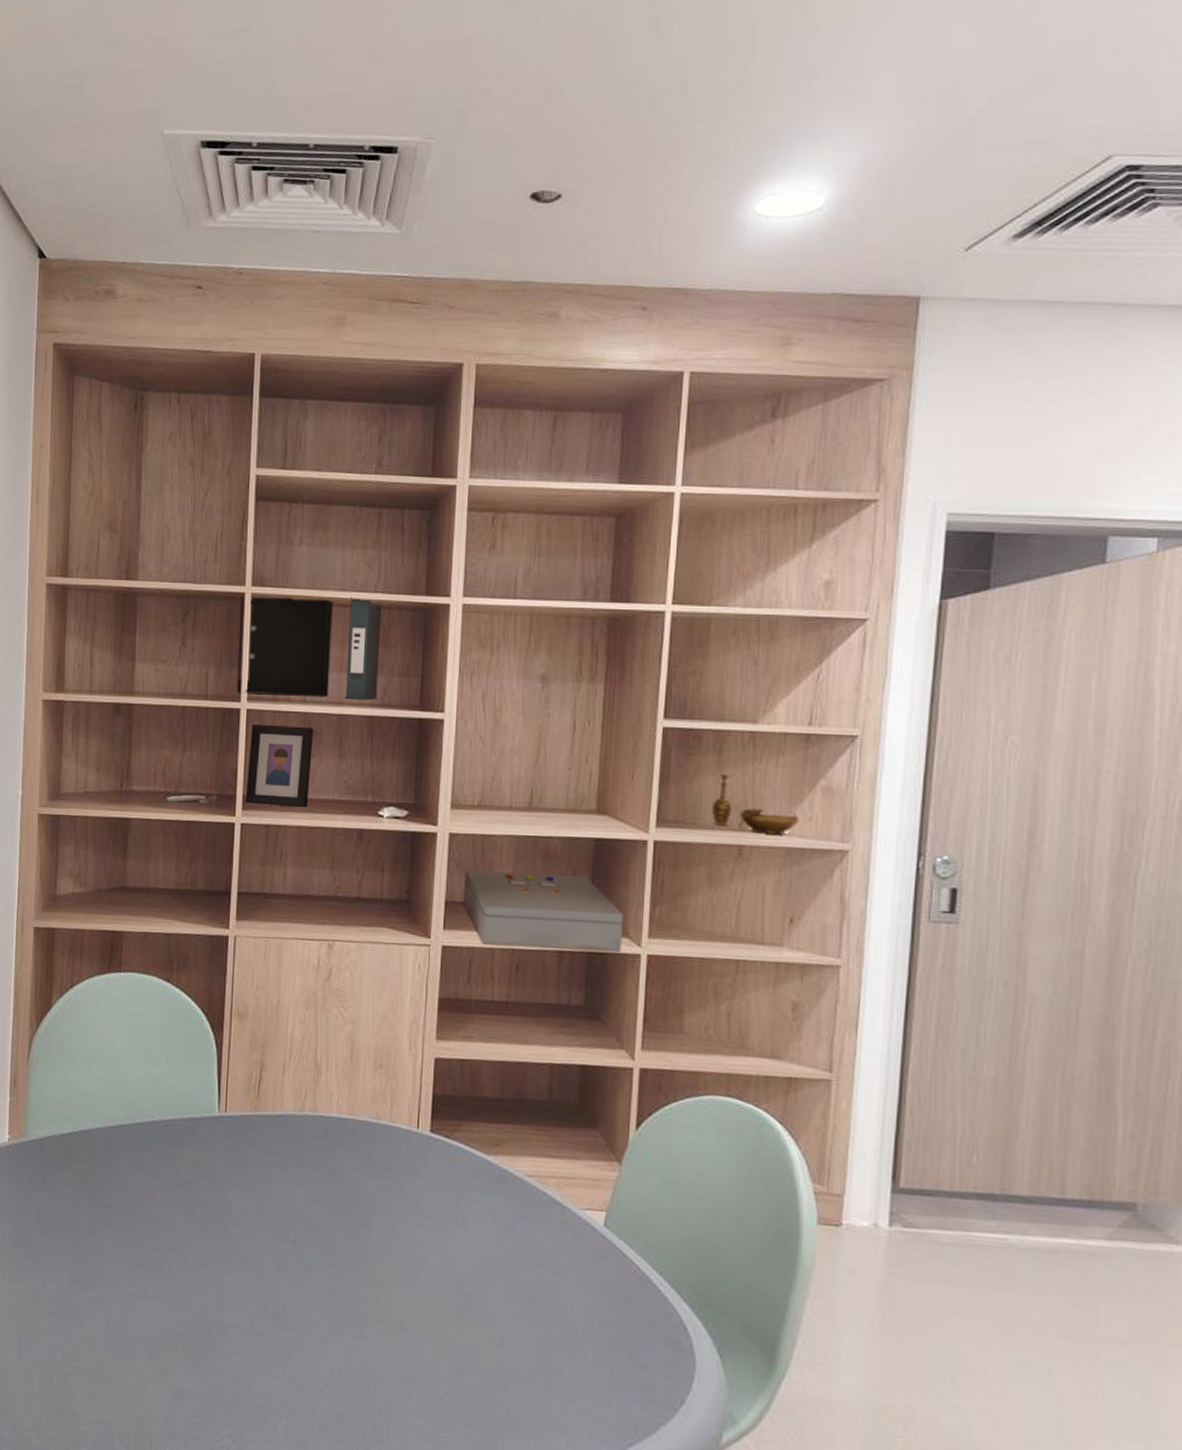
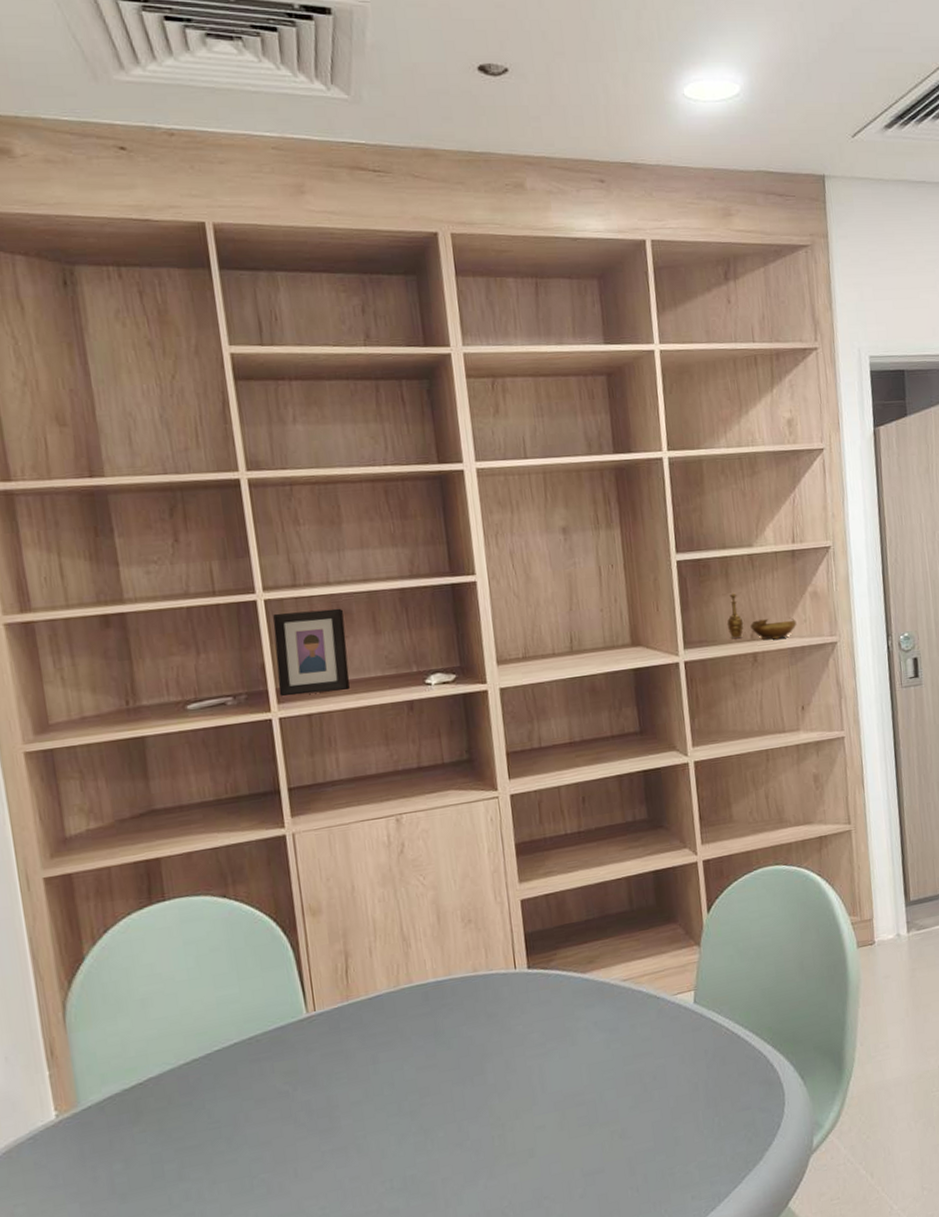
binder: present [237,596,333,698] -> none [236,476,354,585]
binder: present [345,596,383,701] -> none [359,472,405,576]
storage box: present [463,869,624,953] -> none [521,704,672,785]

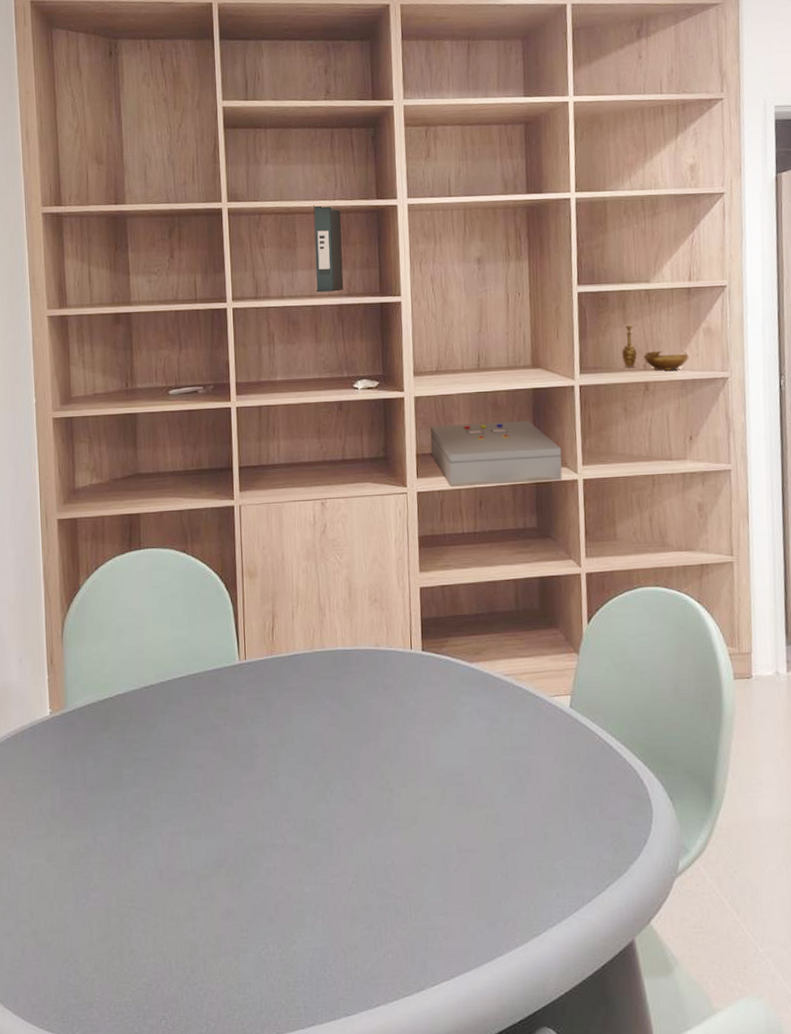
picture frame: present [273,608,350,697] -> none [238,318,293,390]
binder: none [359,472,405,576] -> present [313,205,344,293]
storage box: none [521,704,672,785] -> present [430,421,562,487]

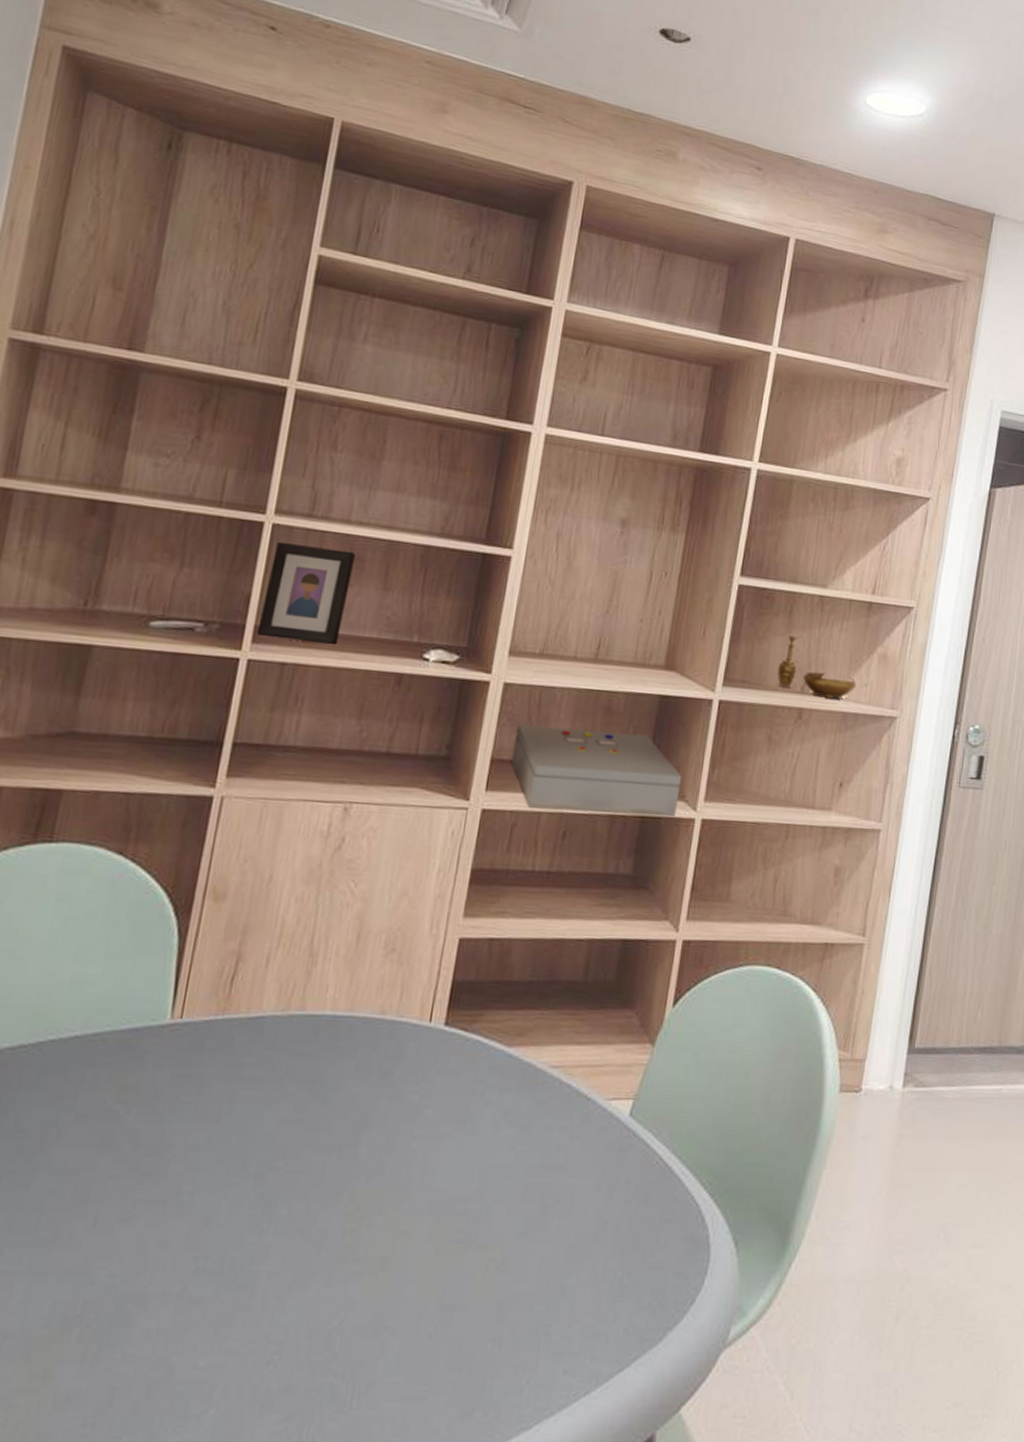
picture frame: none [238,318,293,390] -> present [256,541,357,646]
binder: present [313,205,344,293] -> none [398,409,455,528]

